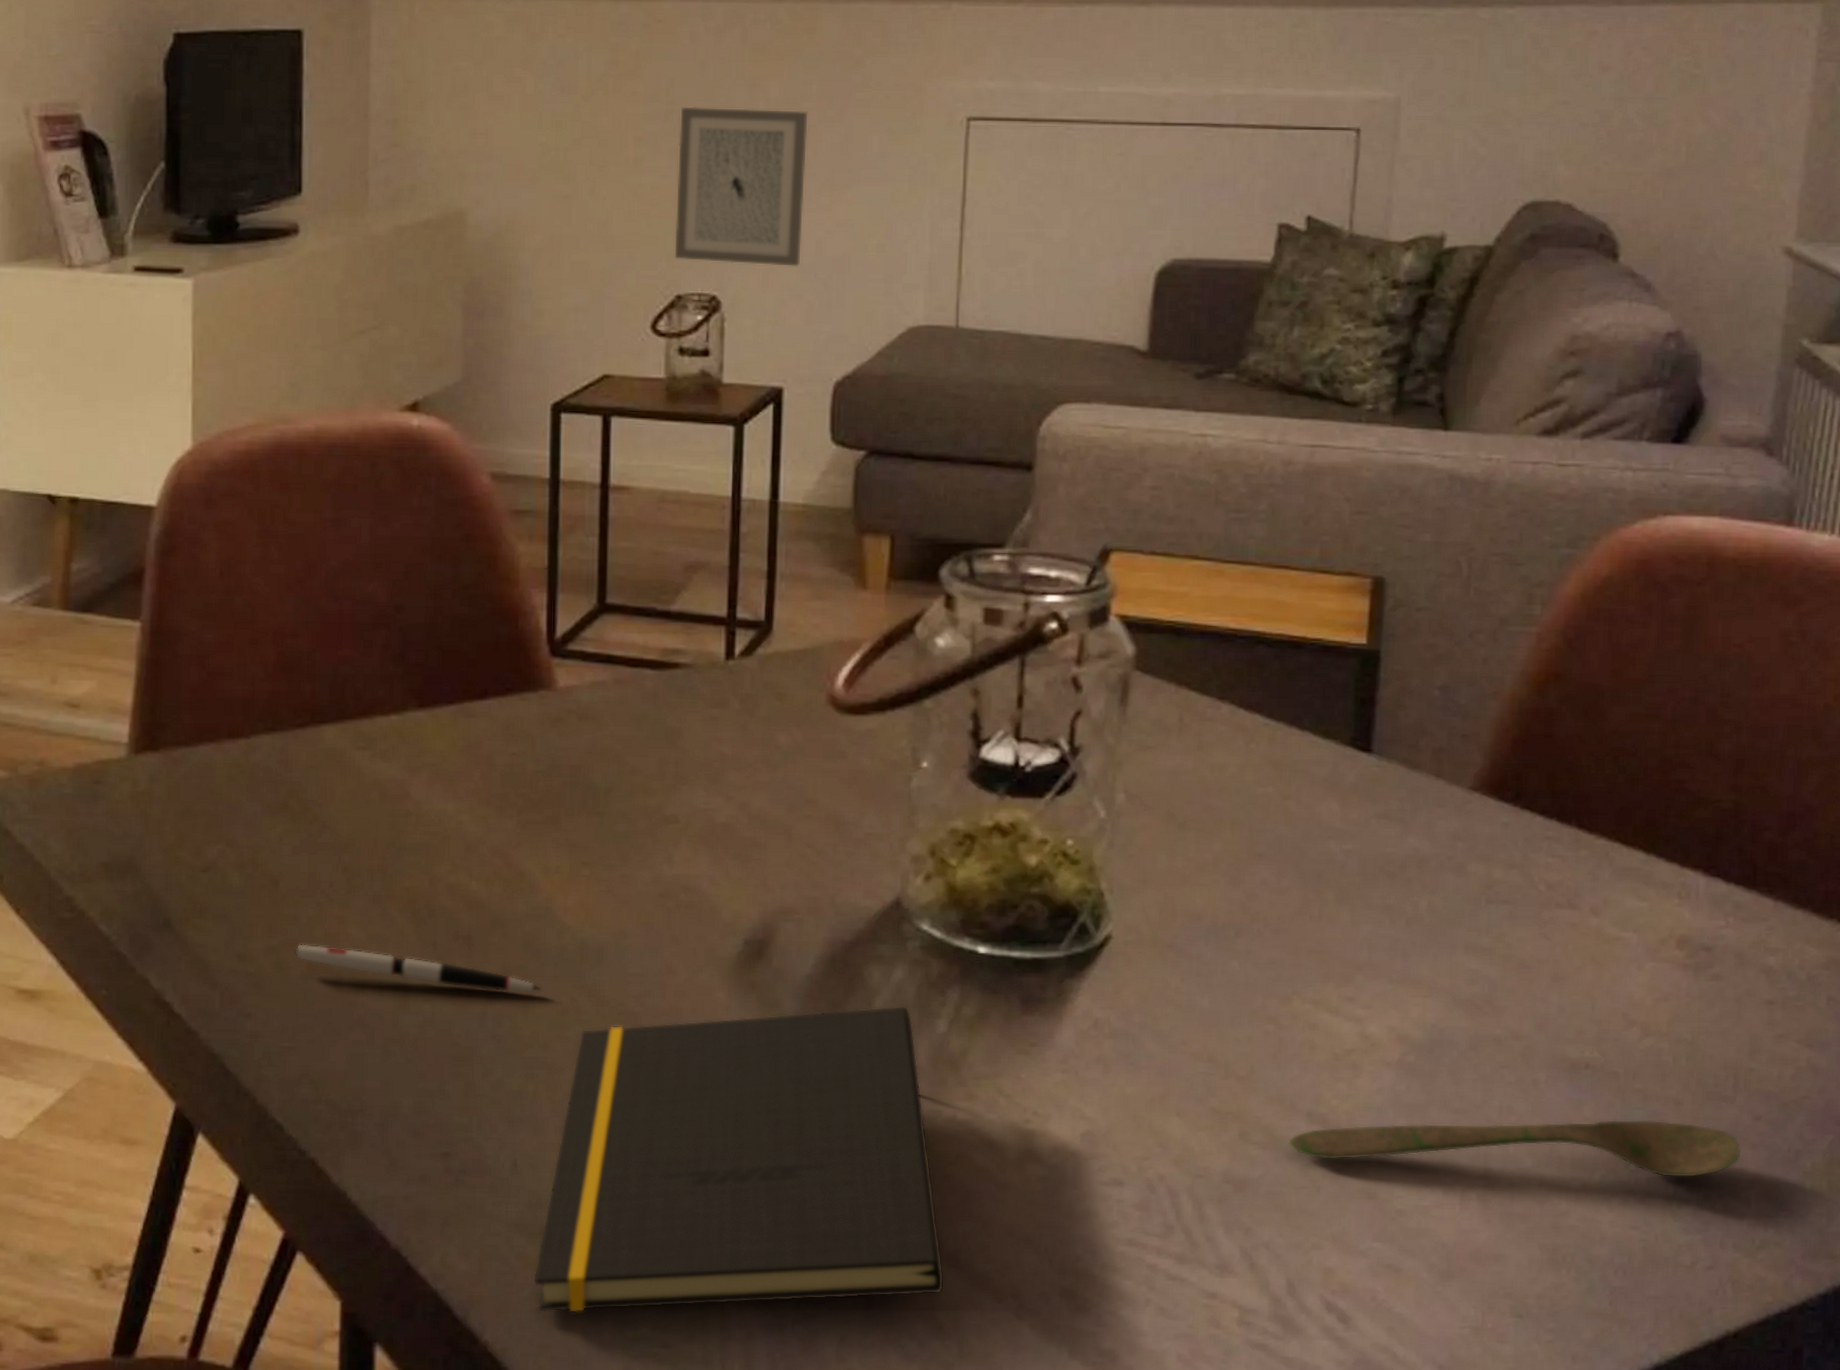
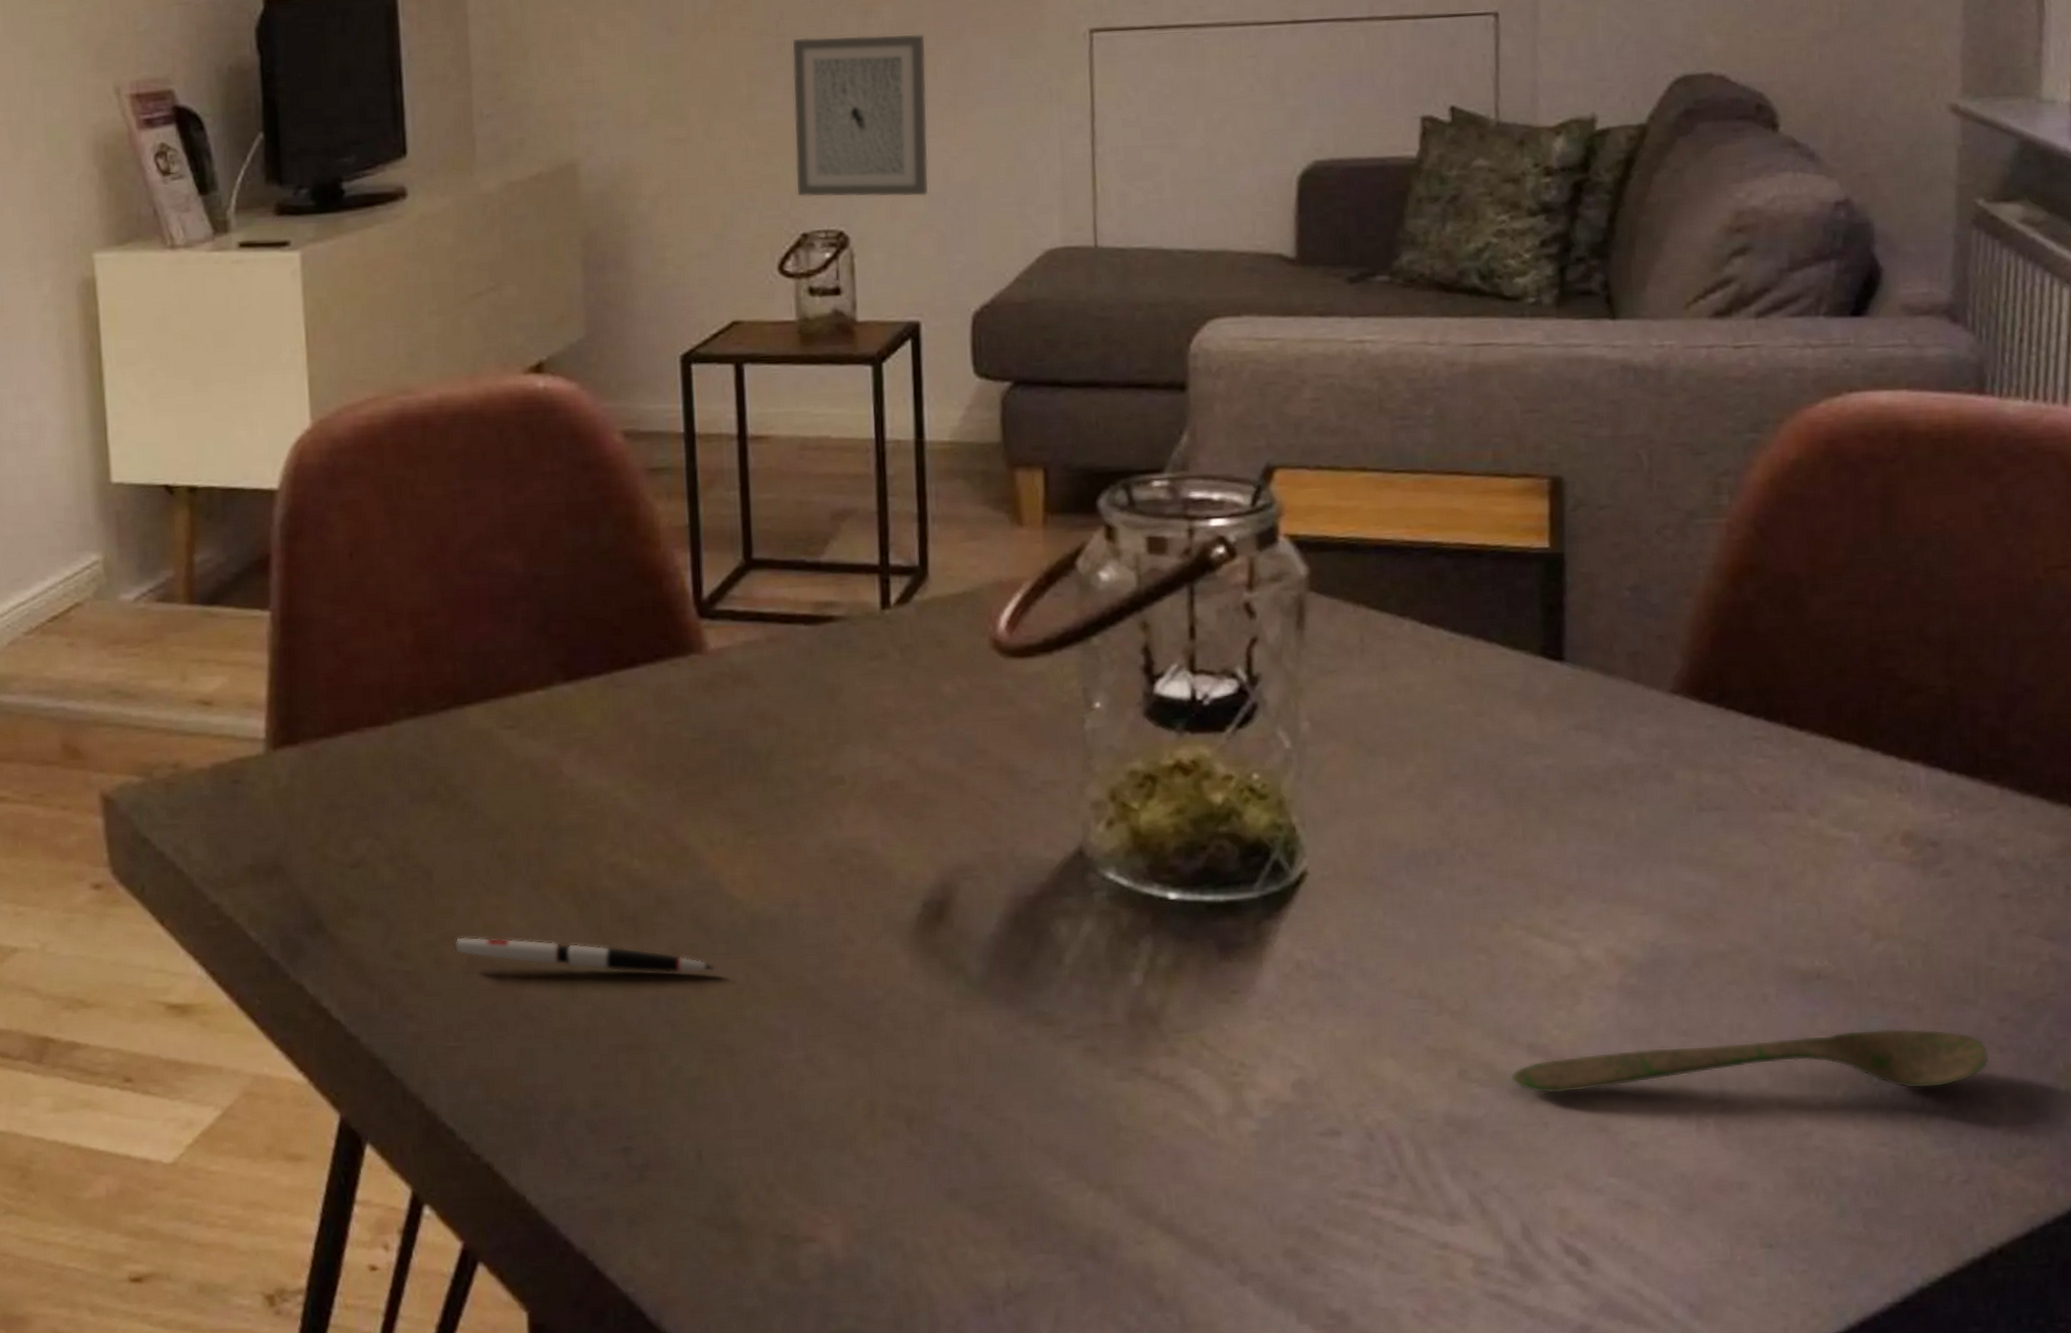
notepad: present [533,1005,945,1313] -> none [727,960,1161,1309]

